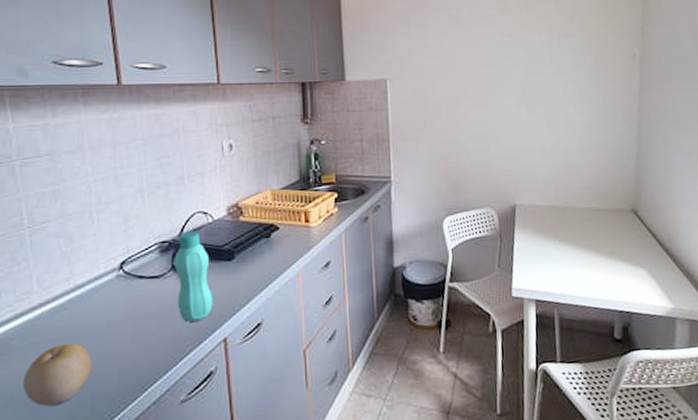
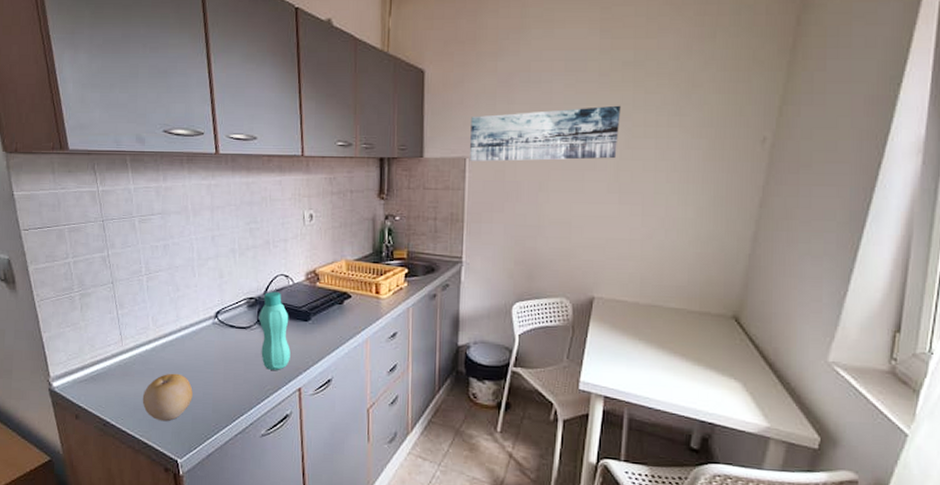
wall art: none [388,28,521,82] -> present [470,105,621,161]

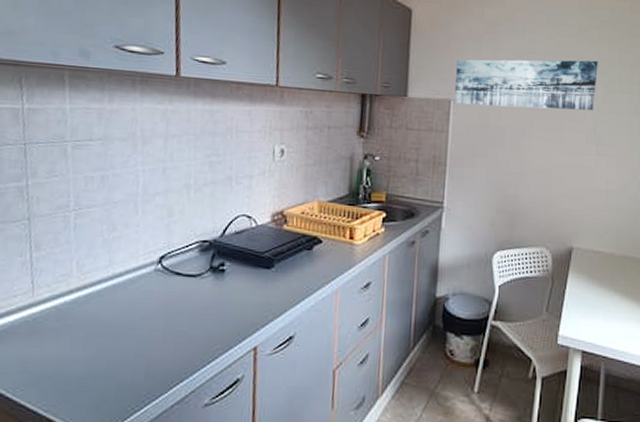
fruit: present [142,373,193,422] -> none [52,330,122,392]
bottle: present [258,291,291,370] -> none [211,233,249,326]

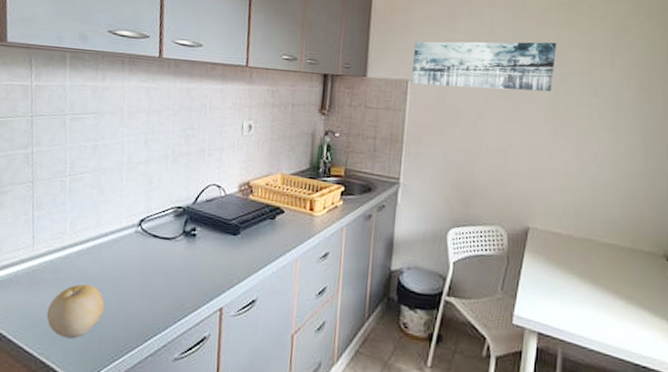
fruit: none [52,330,122,392] -> present [46,284,105,339]

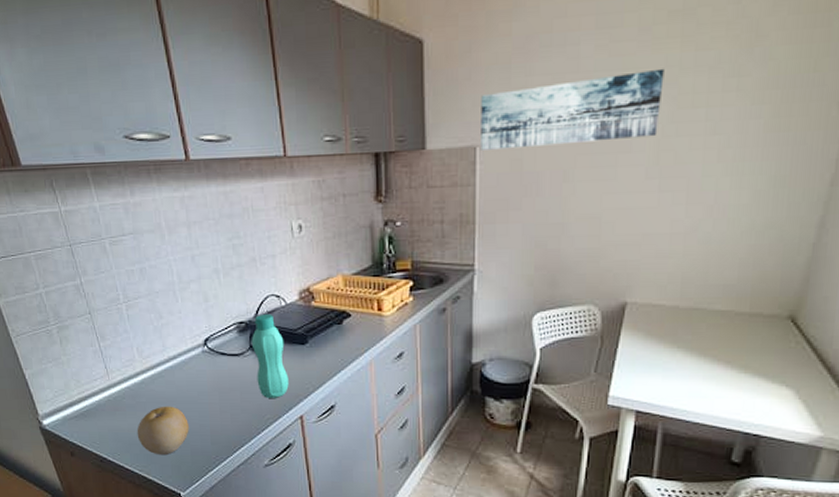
bottle: none [183,201,217,287] -> present [251,313,289,398]

